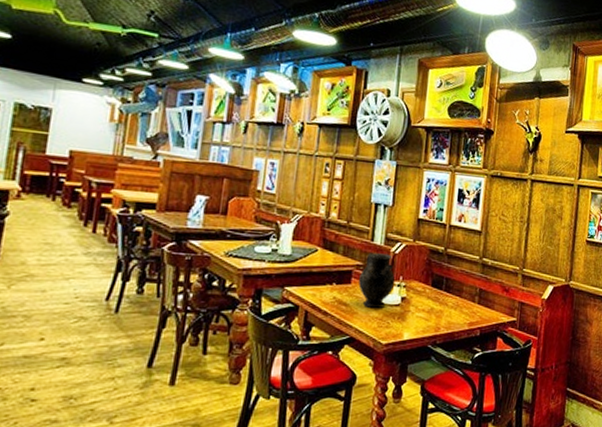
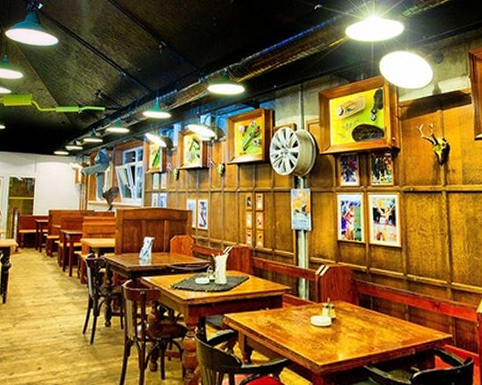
ewer: present [358,253,396,309] -> none [290,277,324,331]

